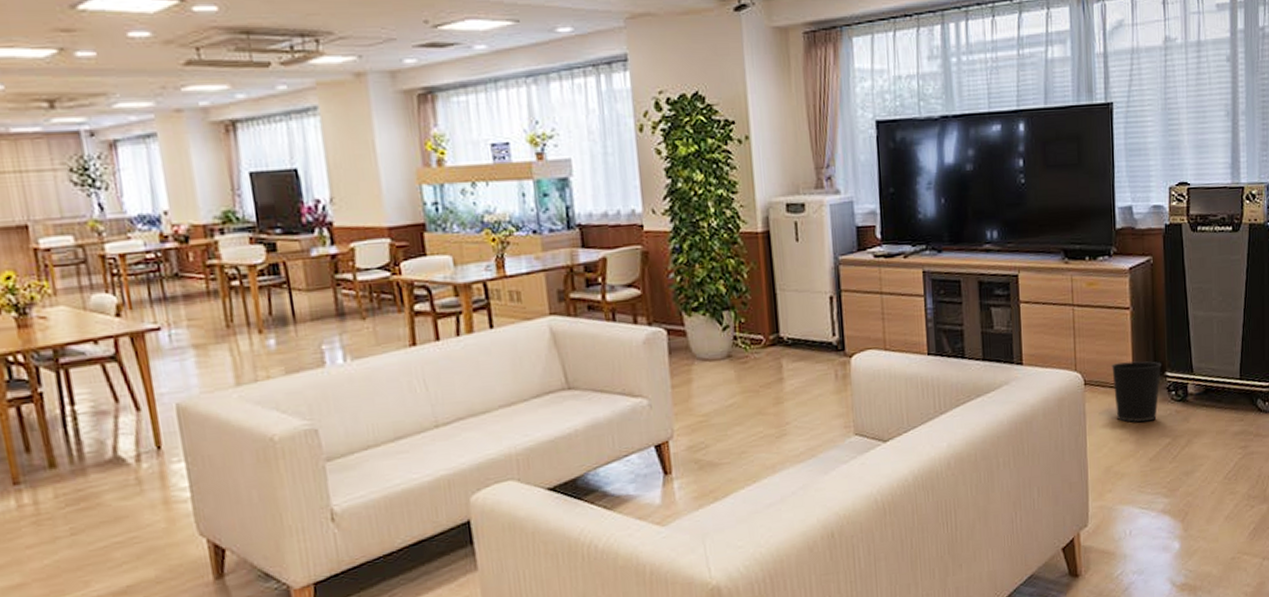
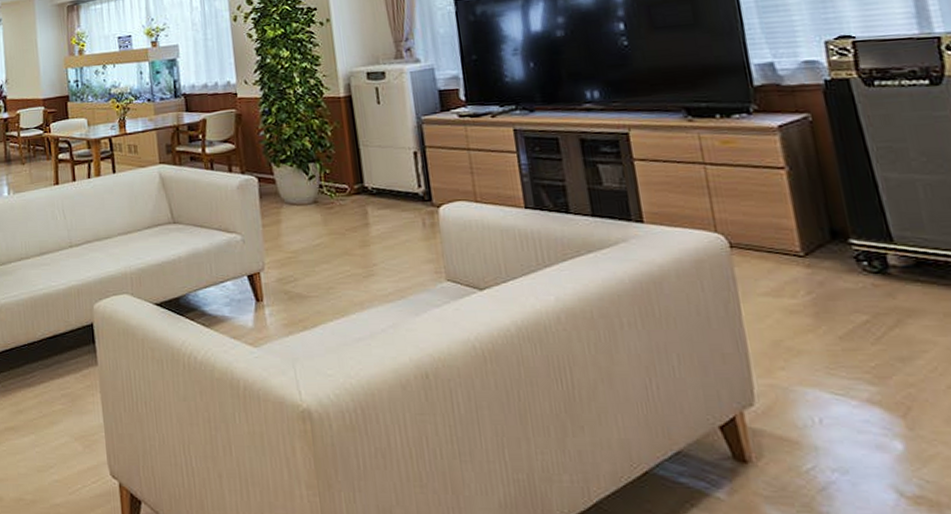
wastebasket: present [1112,361,1162,422] -> none [766,225,843,294]

